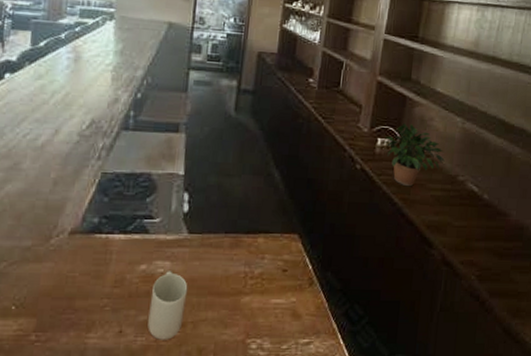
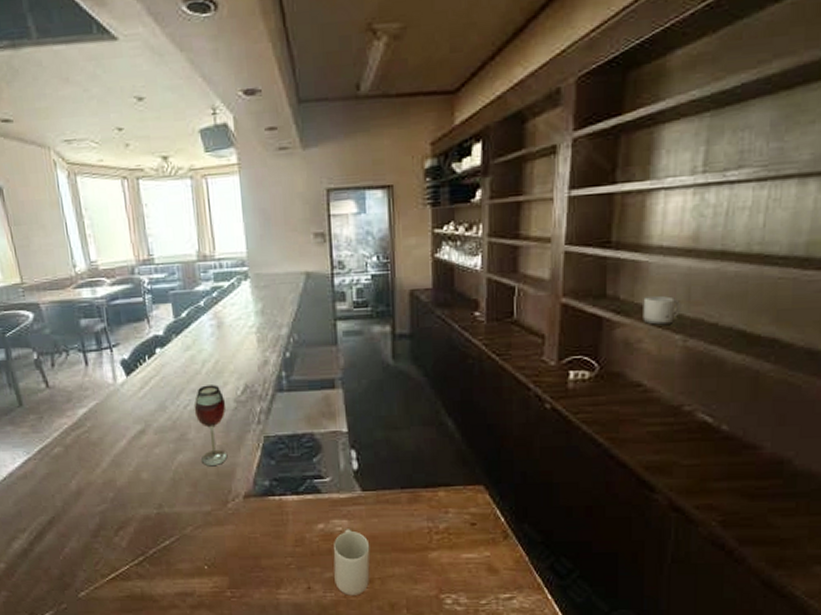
wineglass: none [31,116,69,199] -> present [193,385,227,467]
potted plant: present [381,122,446,187] -> none [574,349,664,424]
mug: none [435,83,463,109] -> present [643,295,682,325]

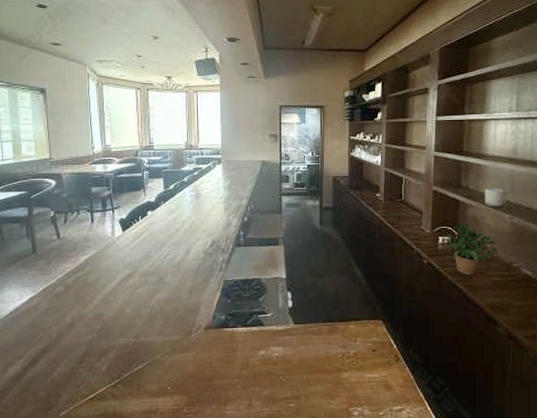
wineglass: present [193,385,227,467] -> none [172,240,197,304]
cup: present [333,529,371,596] -> none [269,355,299,410]
potted plant: none [574,349,664,424] -> present [442,222,500,275]

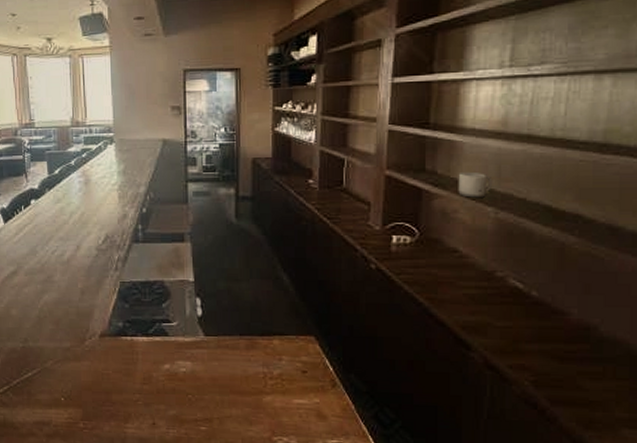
potted plant: present [442,222,500,275] -> none [396,217,478,286]

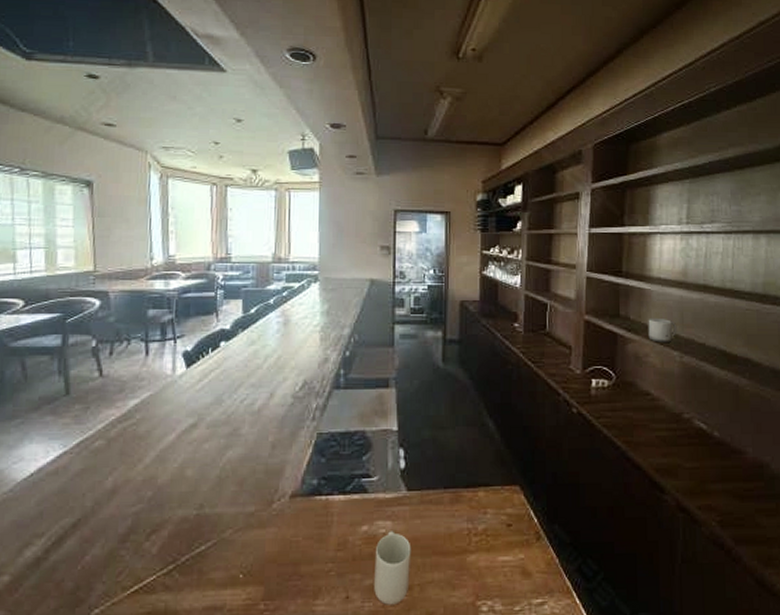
cup: none [176,370,210,433] -> present [373,531,411,605]

